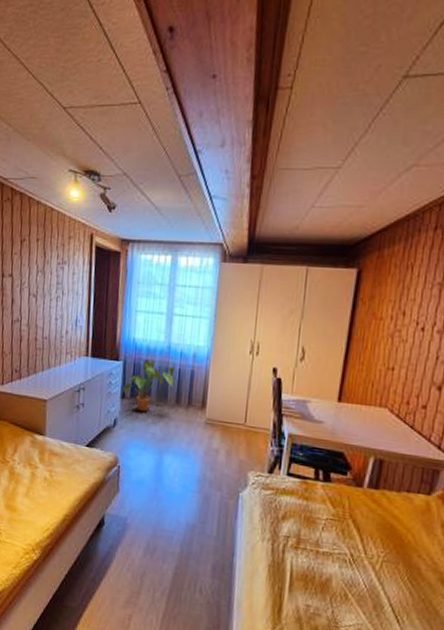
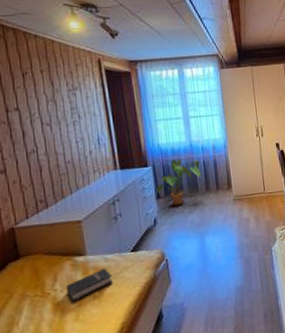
hardback book: none [22,454,65,478] -> present [66,268,113,303]

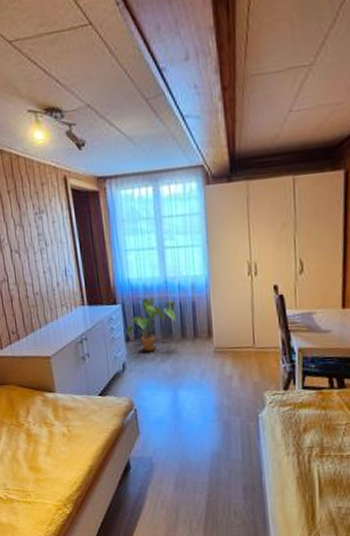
hardback book: present [66,268,113,303] -> none [37,408,82,437]

